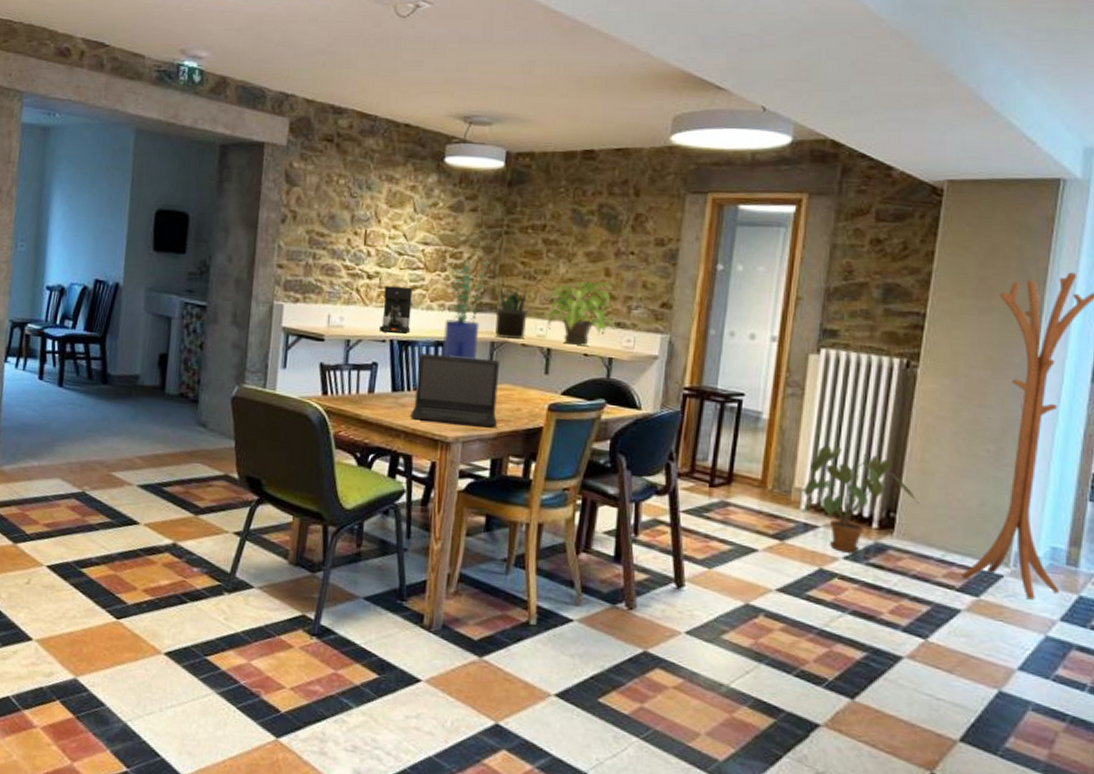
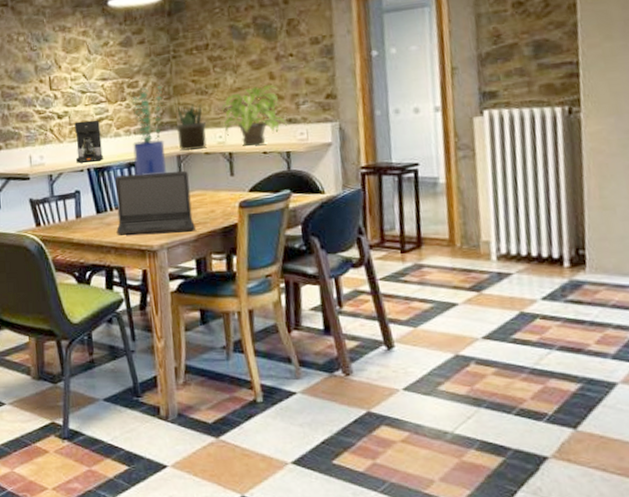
house plant: present [802,446,917,554] -> none [489,198,604,294]

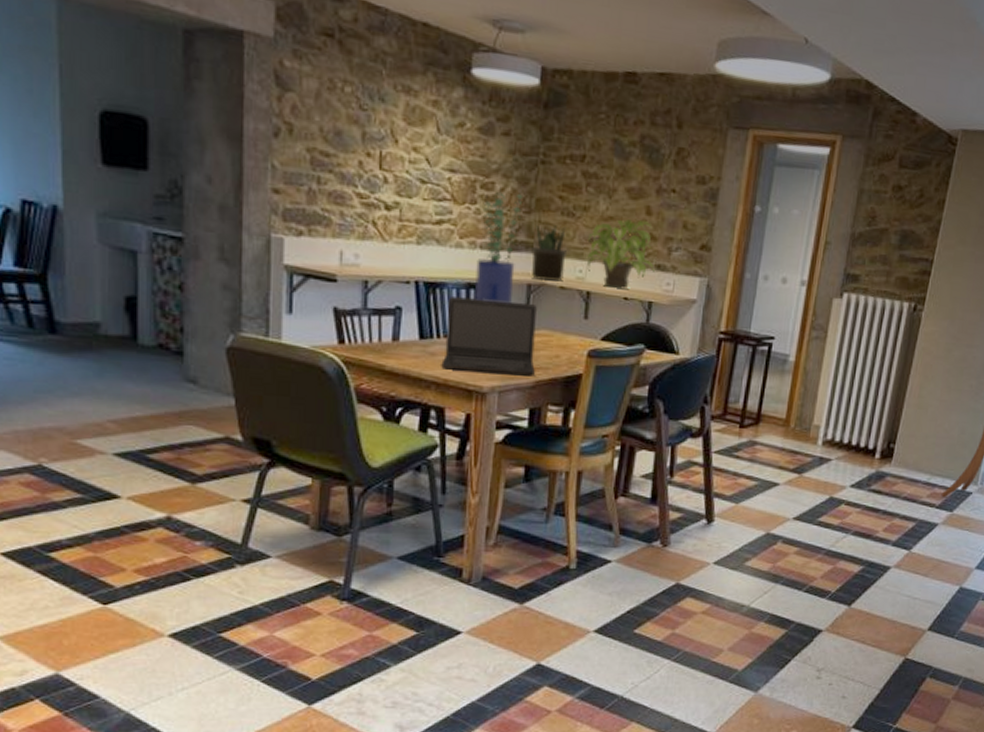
coffee maker: present [74,120,104,163] -> none [402,218,439,276]

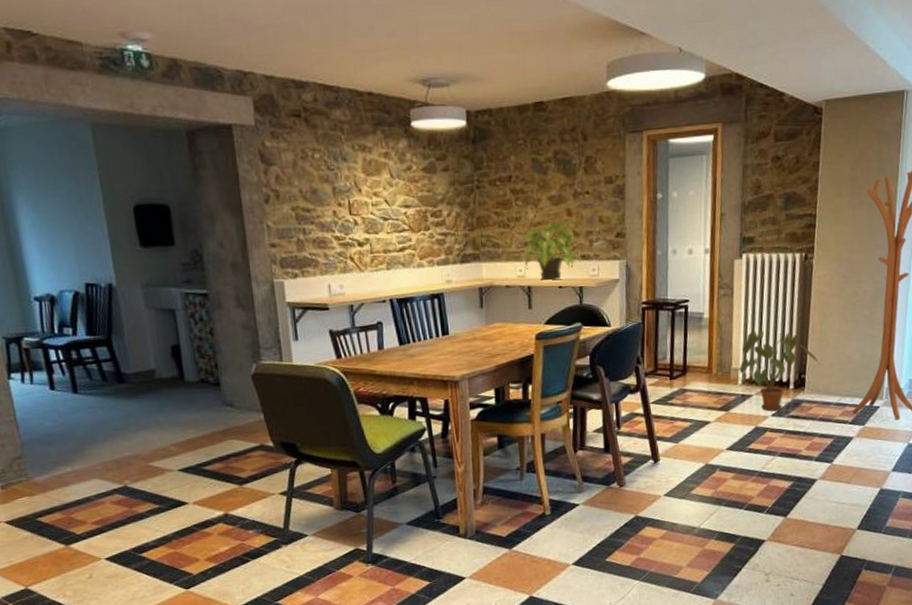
laptop: present [441,297,537,376] -> none [418,303,495,367]
vase: present [473,186,523,303] -> none [435,210,469,307]
planter: present [532,222,566,281] -> none [478,236,508,283]
house plant: none [819,386,913,482] -> present [738,331,819,411]

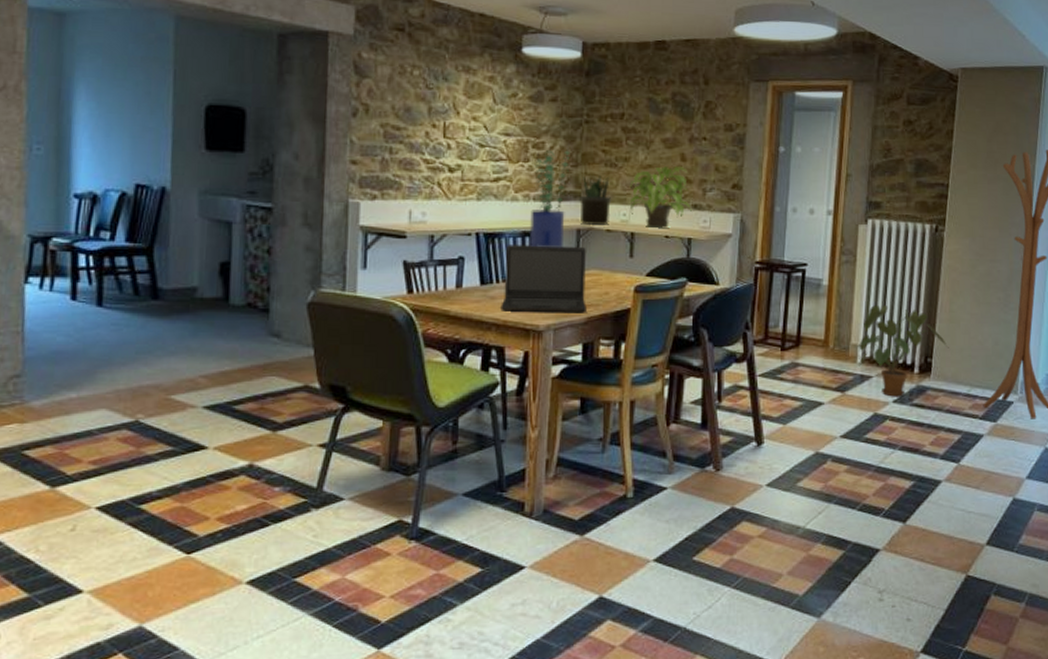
laptop: none [418,303,495,367] -> present [501,245,586,313]
vase: none [435,210,469,307] -> present [528,144,570,247]
planter: none [478,236,508,283] -> present [580,174,611,225]

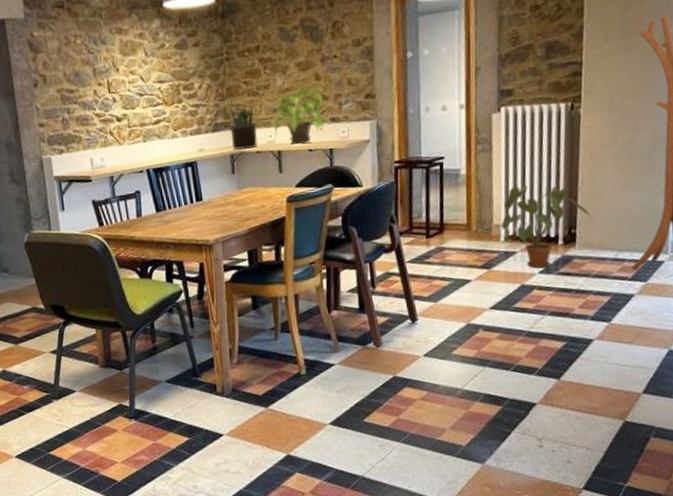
laptop: present [501,245,586,313] -> none [173,169,247,232]
vase: present [528,144,570,247] -> none [187,81,221,175]

